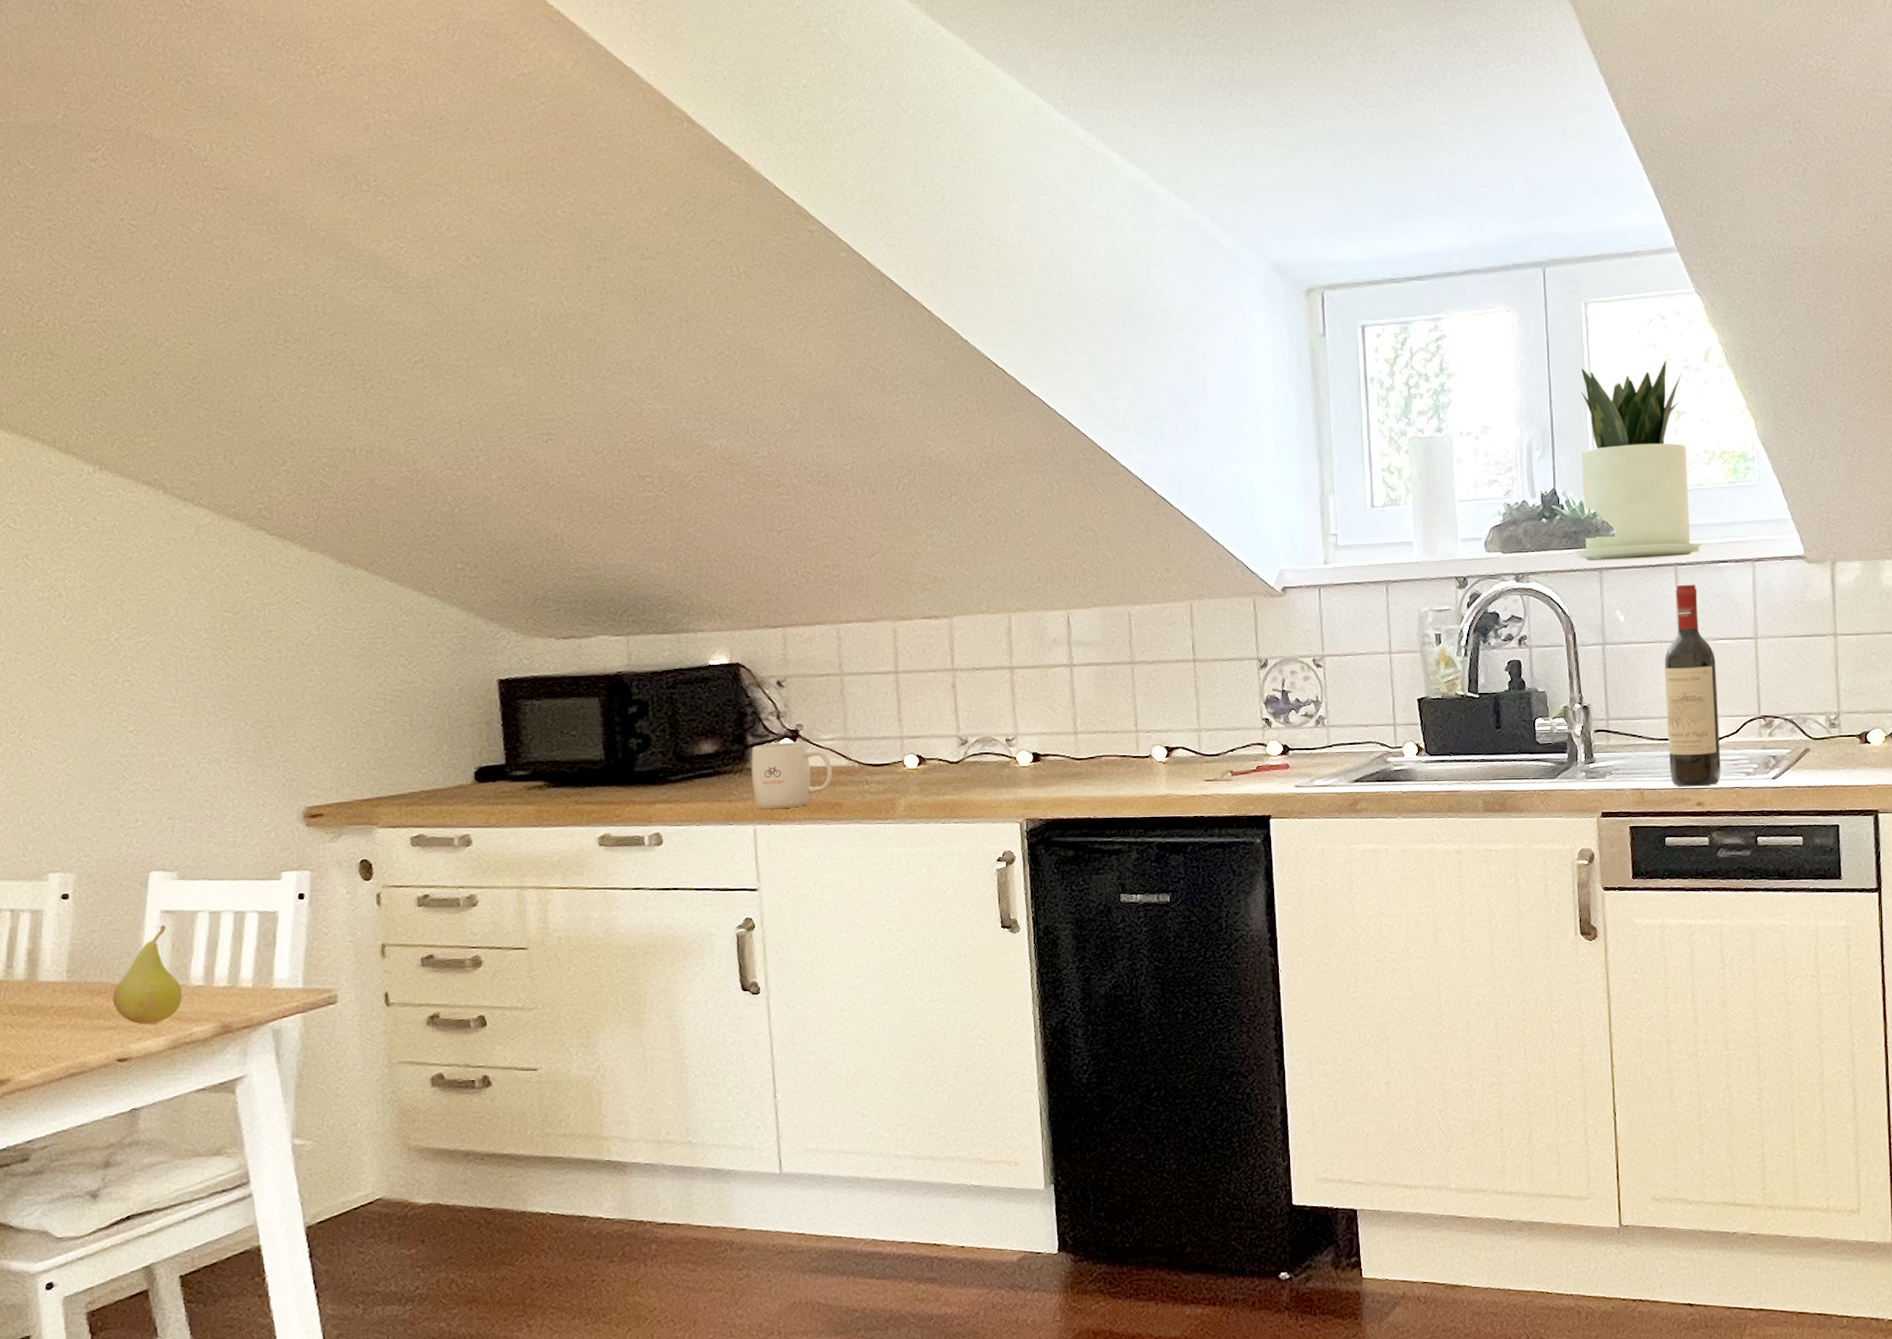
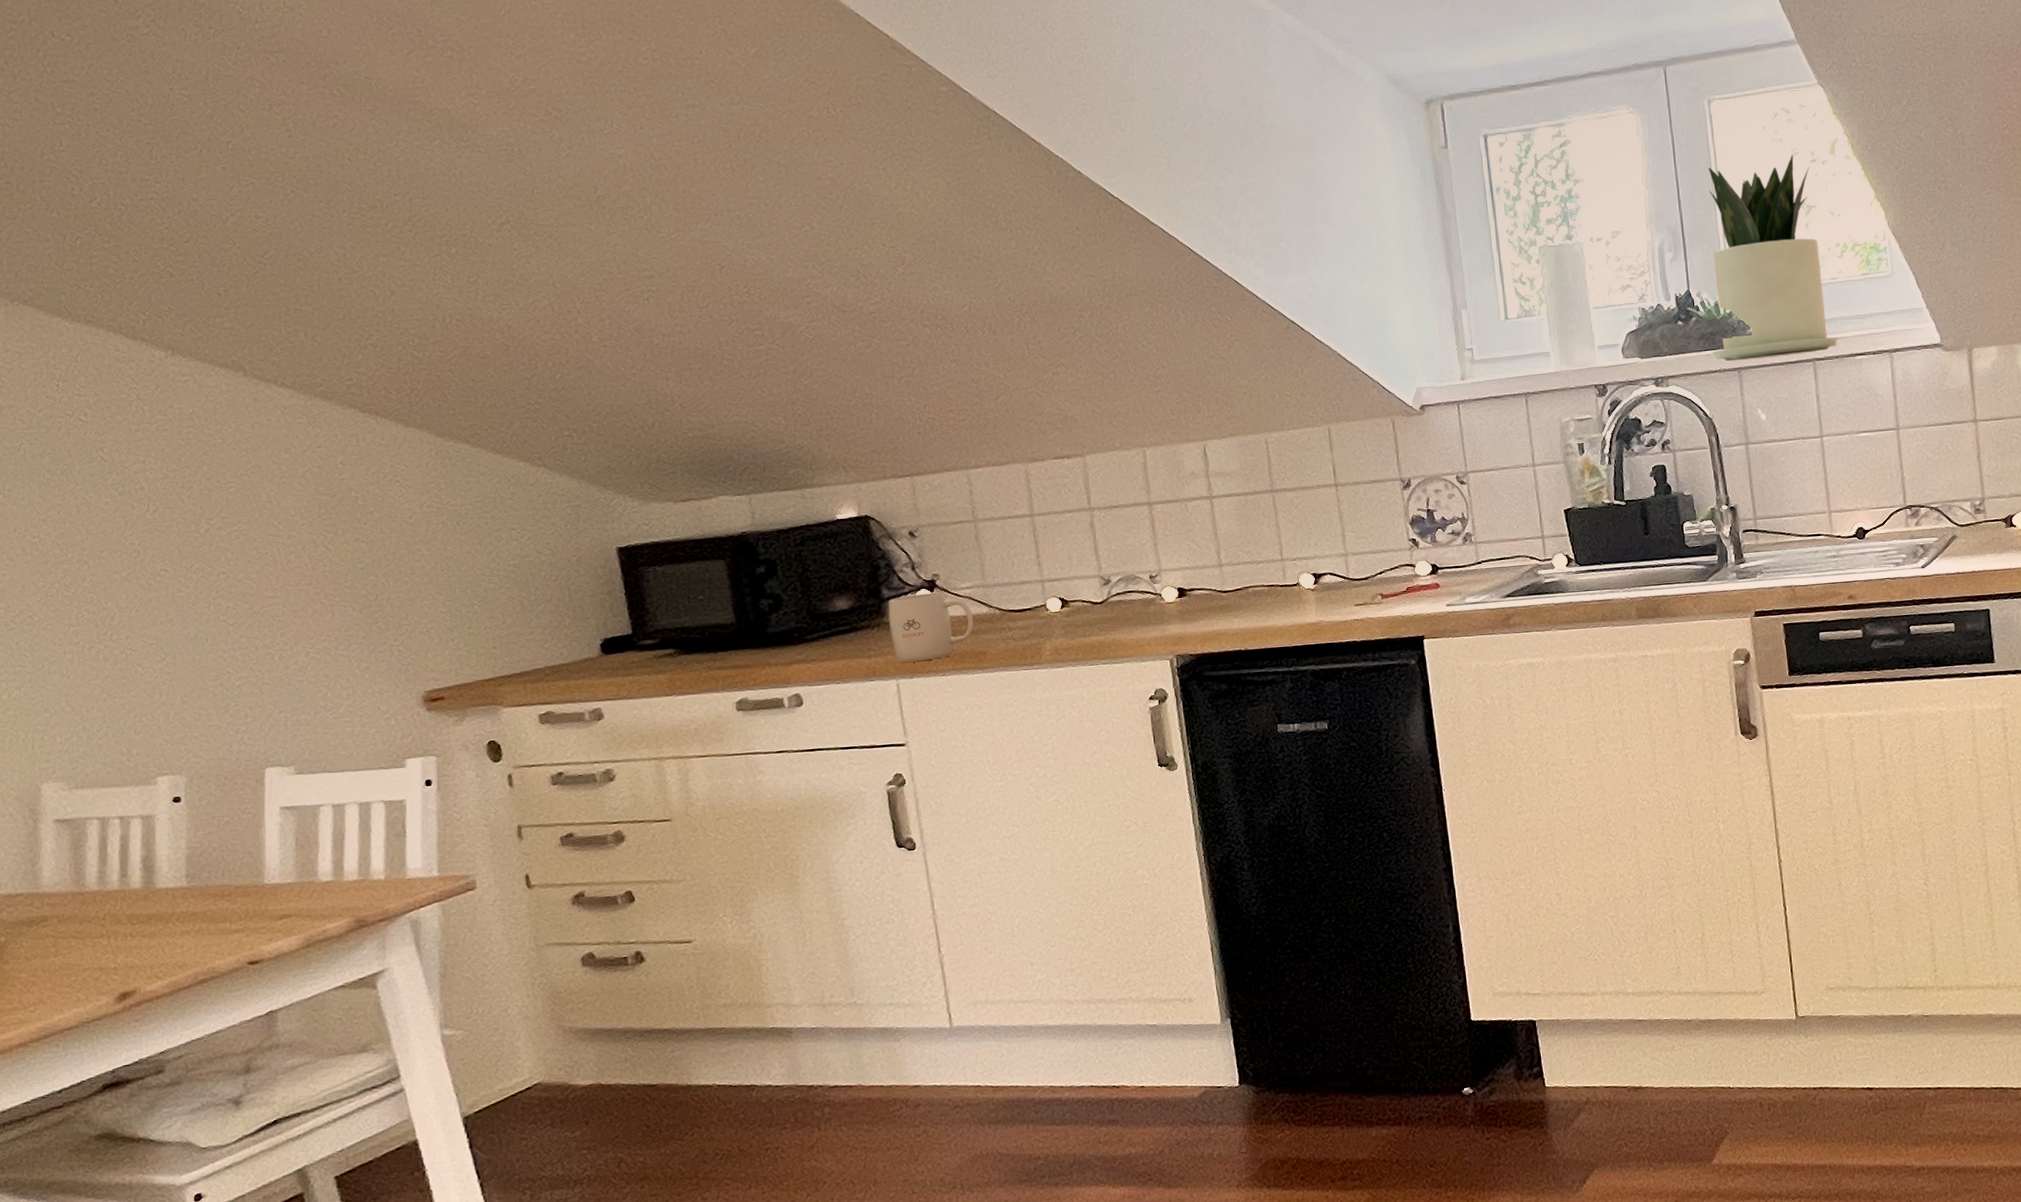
fruit: present [113,924,183,1025] -> none [237,821,312,926]
wine bottle: present [1664,584,1722,787] -> none [1808,378,1871,581]

